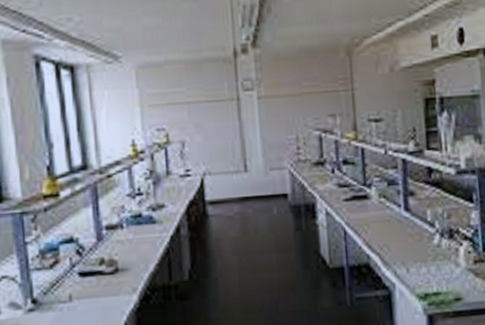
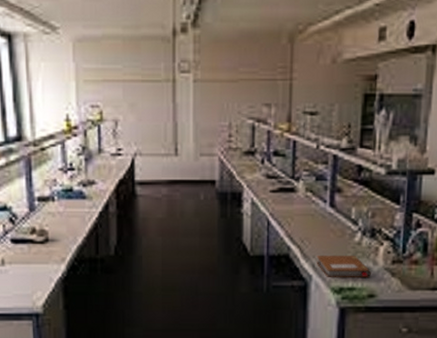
notebook: none [397,259,455,284] -> present [316,256,371,277]

